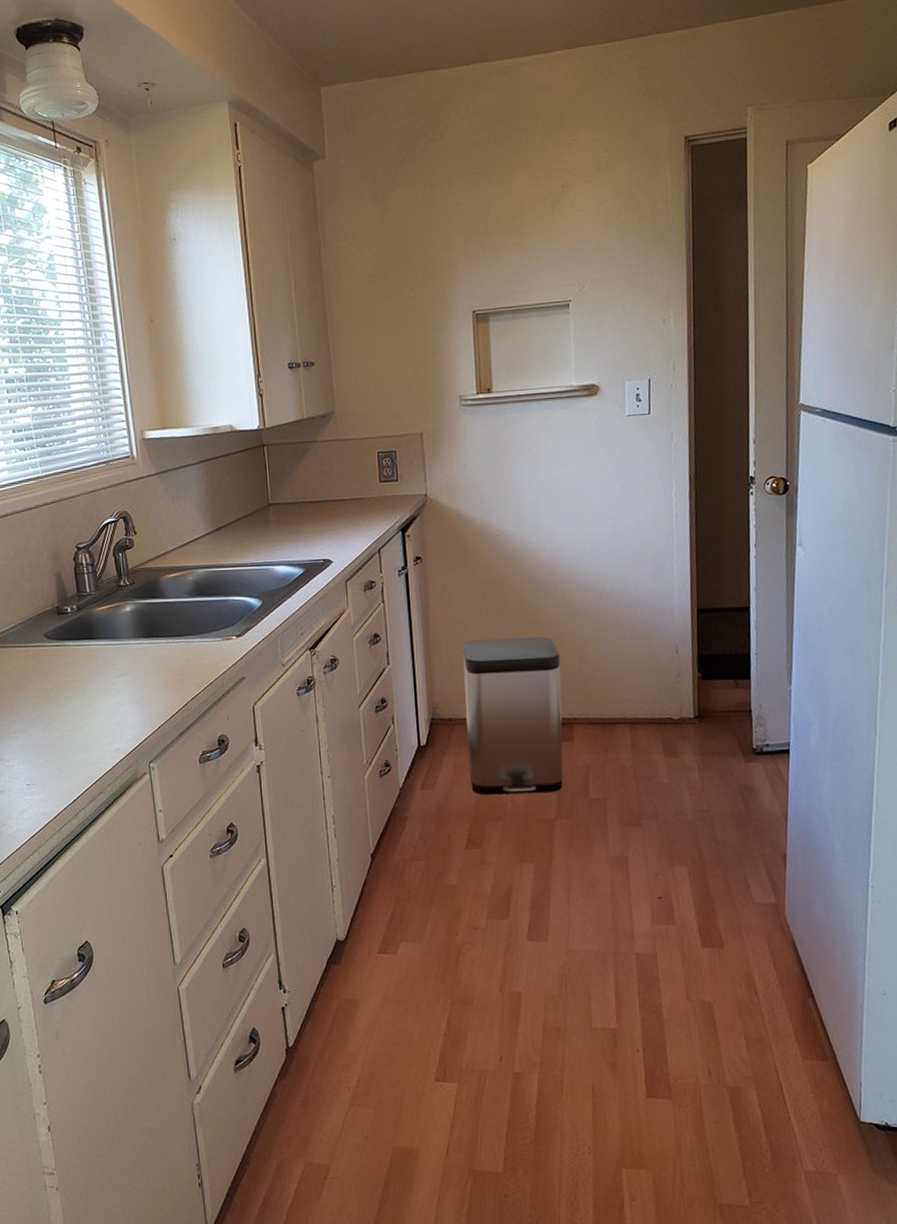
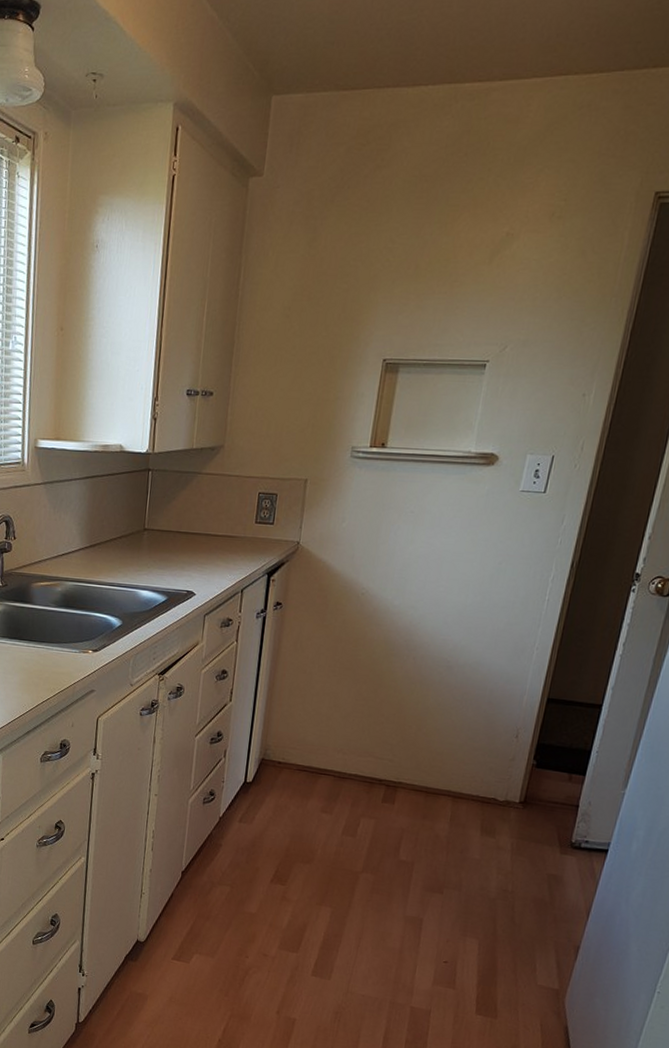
pedal bin: present [462,637,564,795] -> none [287,691,399,848]

